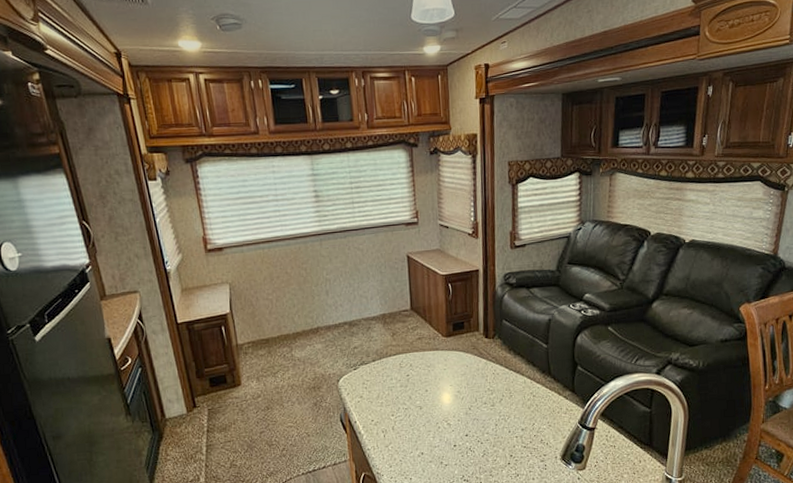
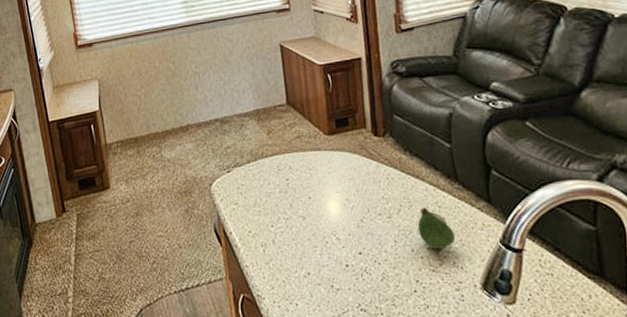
fruit: none [515,396,545,430] -> present [417,207,456,249]

